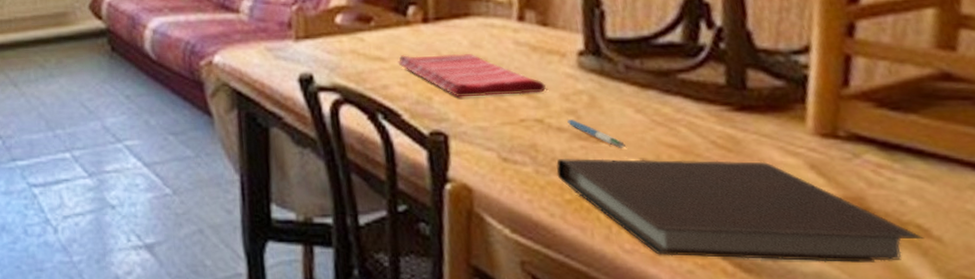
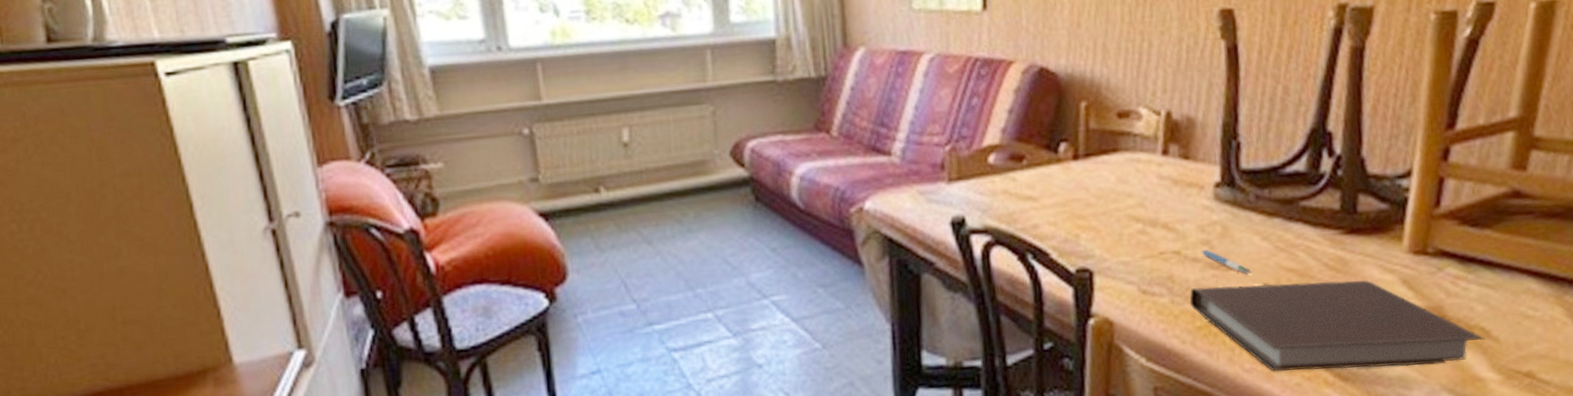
dish towel: present [397,53,547,98] -> none [1048,189,1185,234]

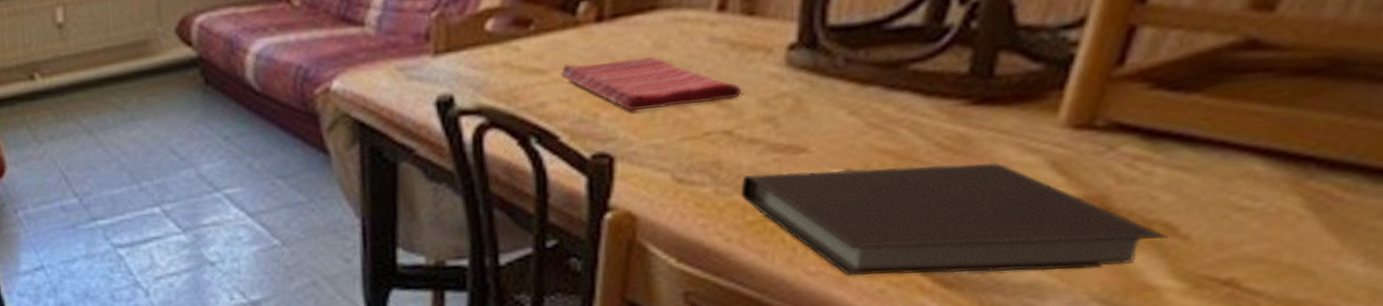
dish towel: none [1048,189,1185,234] -> present [560,57,743,112]
pen: present [1202,250,1251,275] -> none [762,128,829,159]

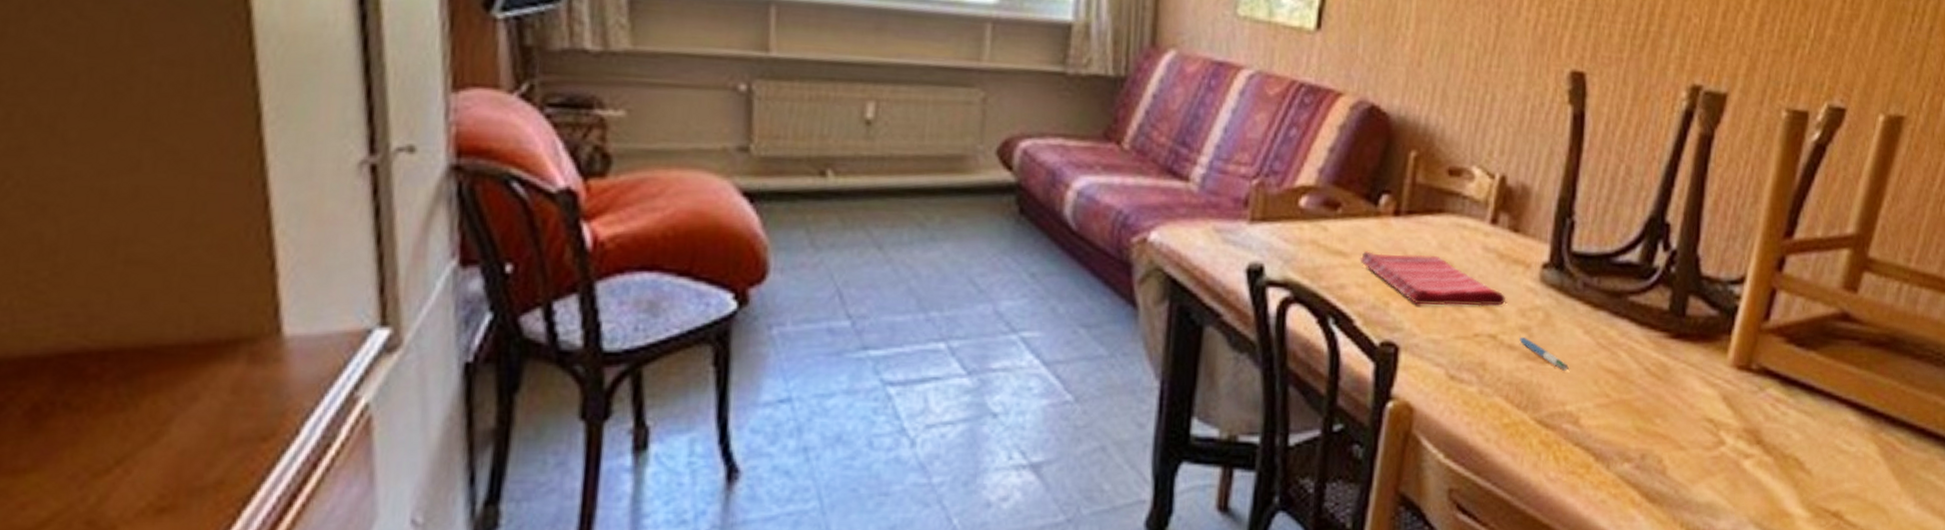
notebook: present [740,162,1169,276] -> none [1499,379,1798,493]
pen: none [762,128,829,159] -> present [1519,337,1569,371]

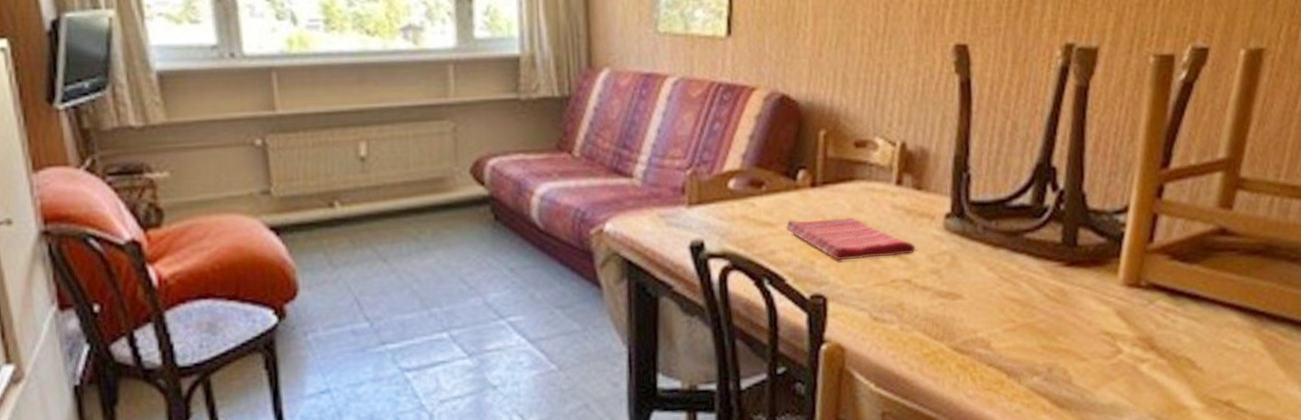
pen: present [1519,337,1569,371] -> none [931,279,977,304]

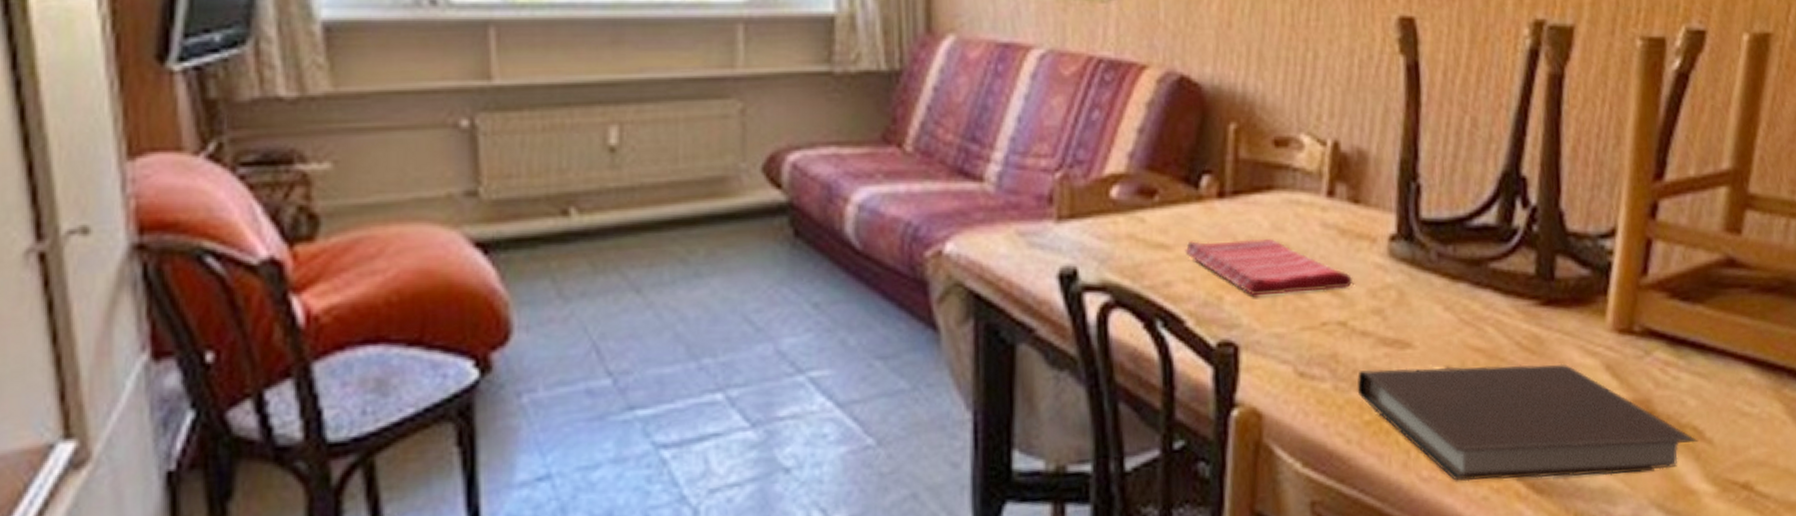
notebook: none [918,310,1191,399] -> present [1357,363,1698,482]

